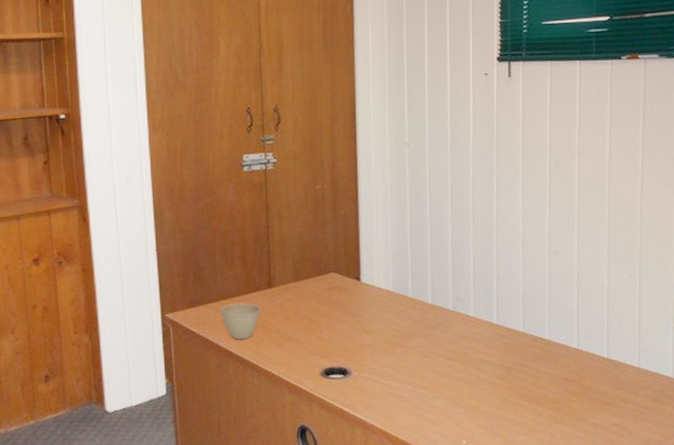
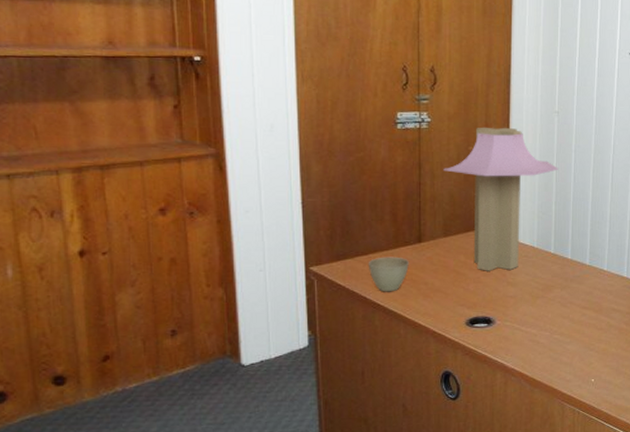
table lamp: none [291,163,412,318] -> present [443,127,558,271]

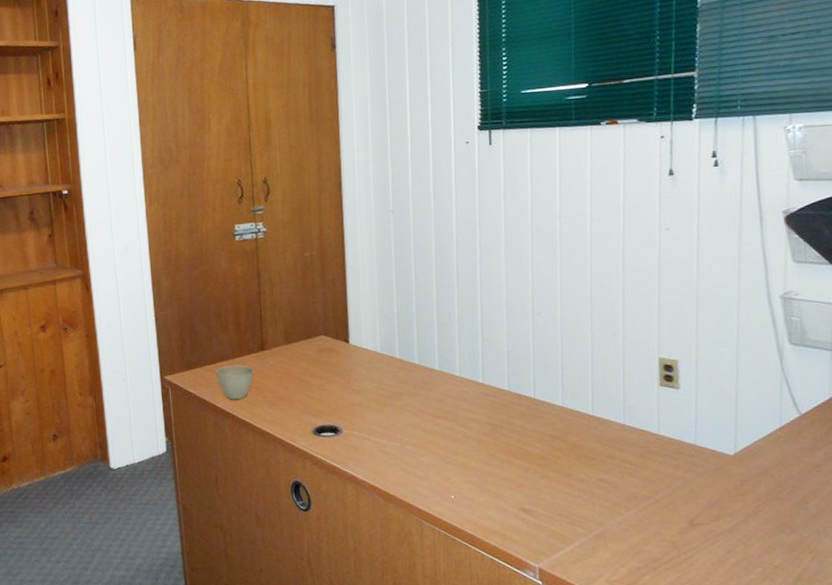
table lamp: present [443,127,558,271] -> none [281,230,398,378]

